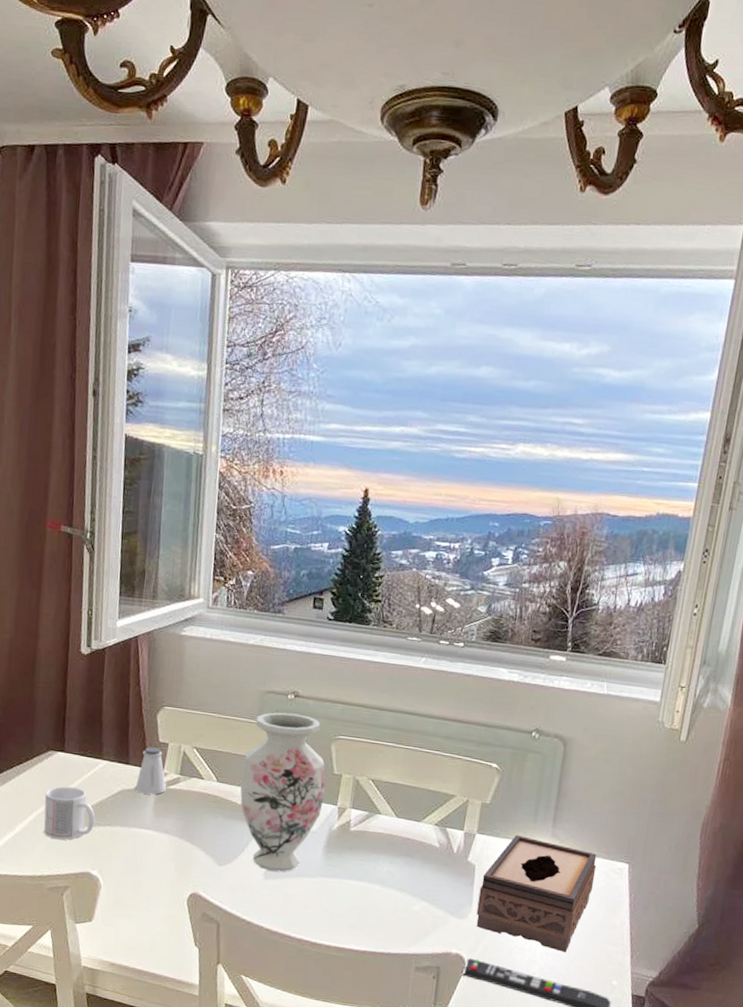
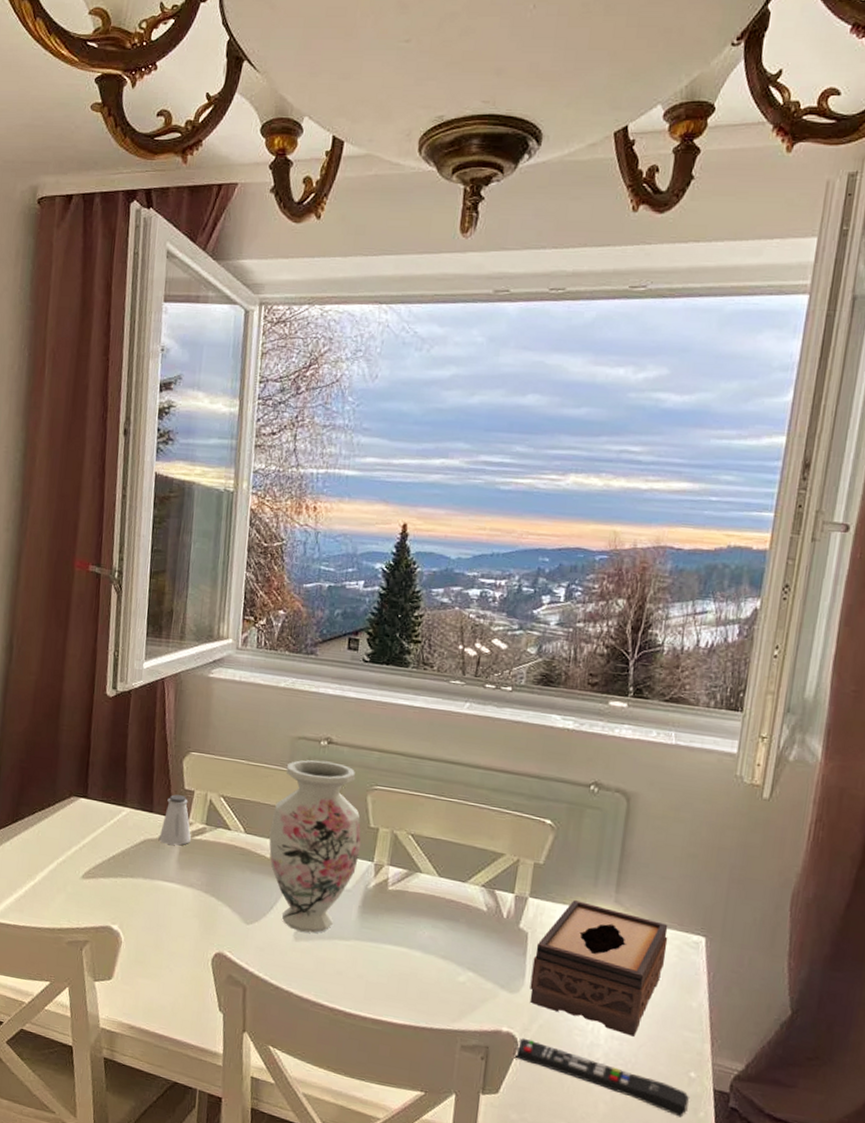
mug: present [44,786,95,840] -> none [64,834,117,891]

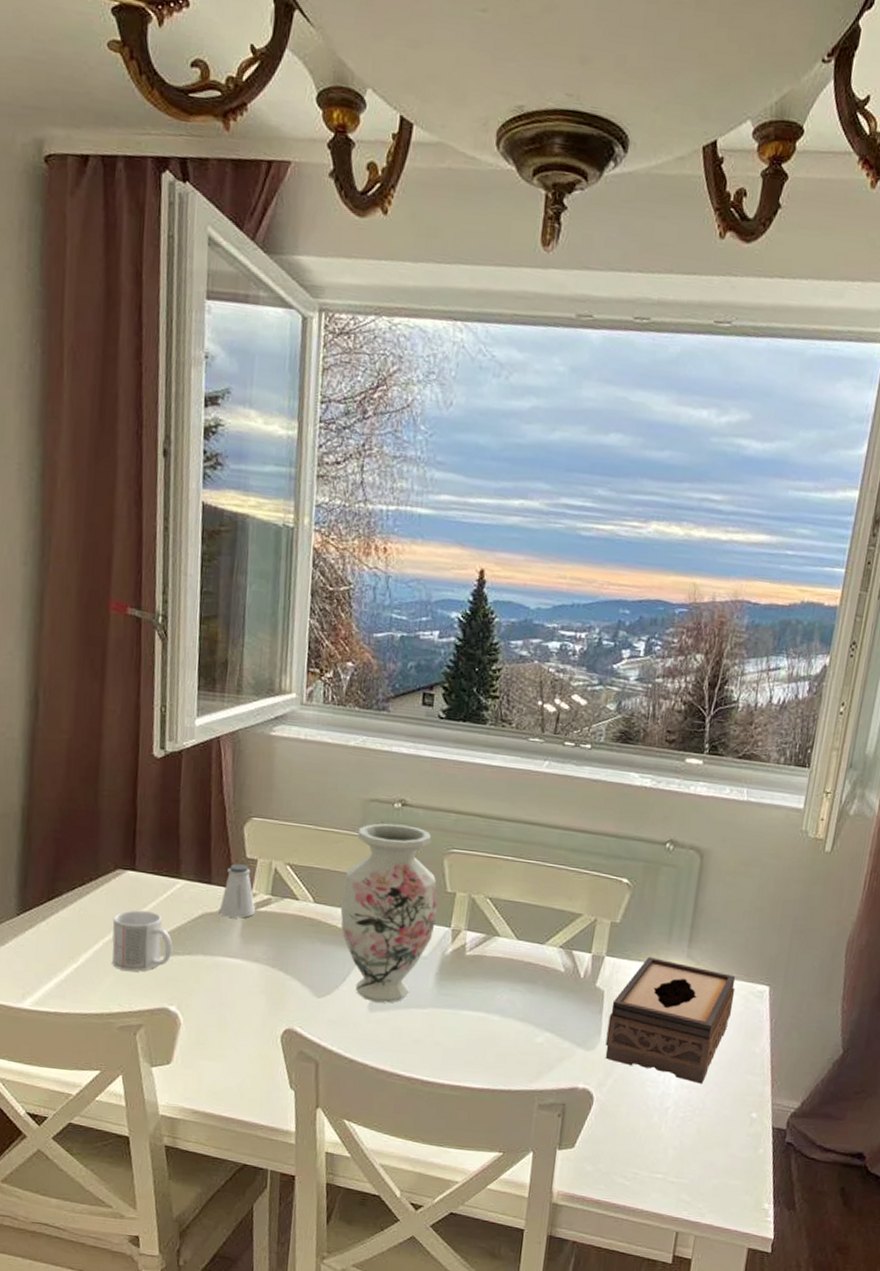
mug: none [64,834,117,891] -> present [112,910,173,972]
remote control: present [513,1037,689,1118] -> none [589,1092,751,1156]

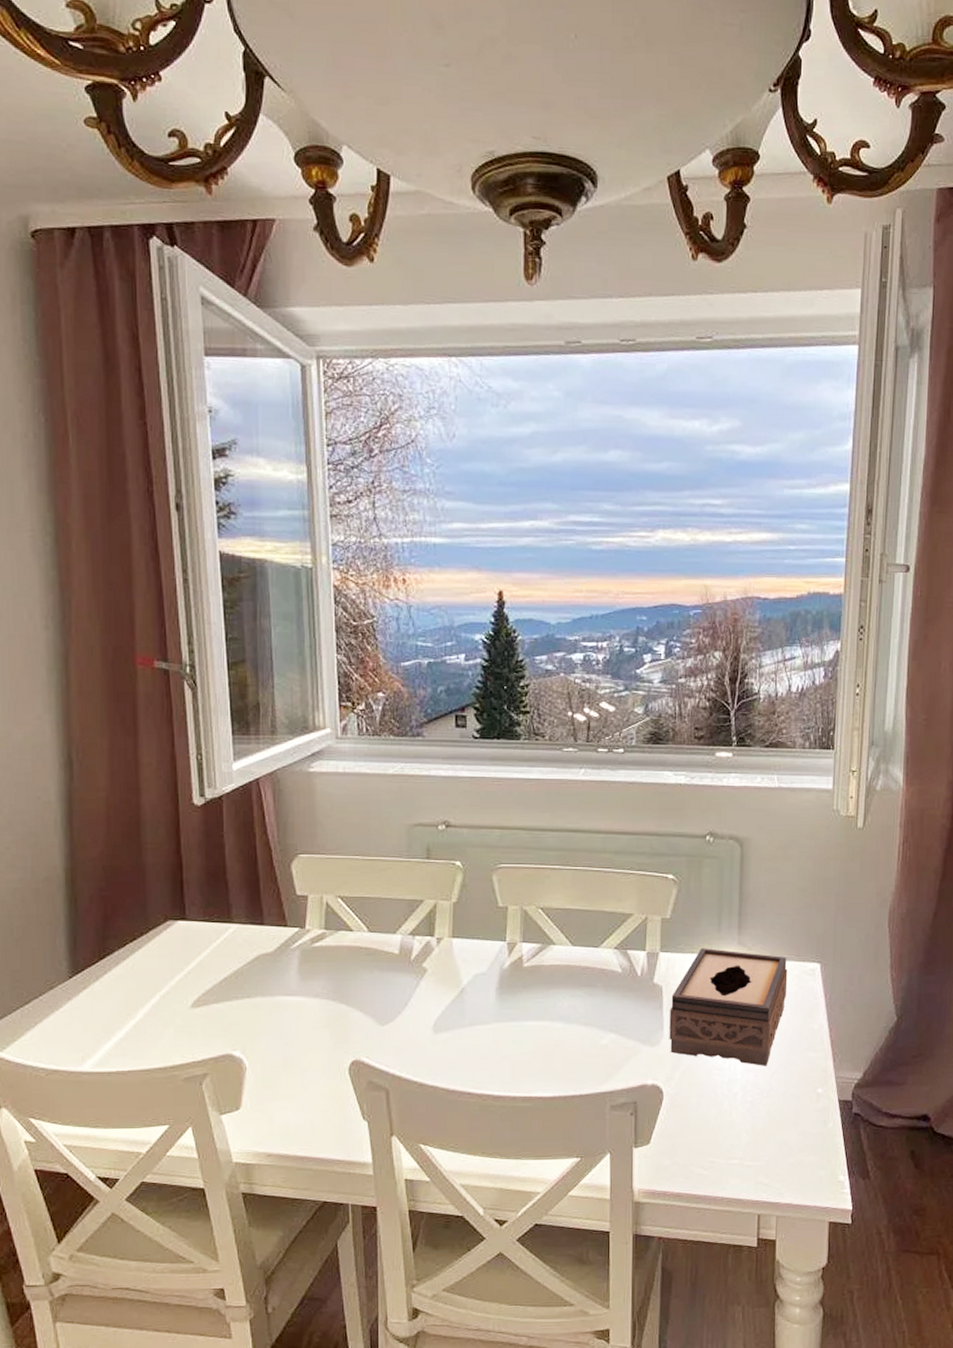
mug: present [112,910,173,972] -> none [167,959,231,1021]
saltshaker: present [218,864,256,918] -> none [274,902,311,956]
vase: present [340,823,438,1003] -> none [395,846,492,1023]

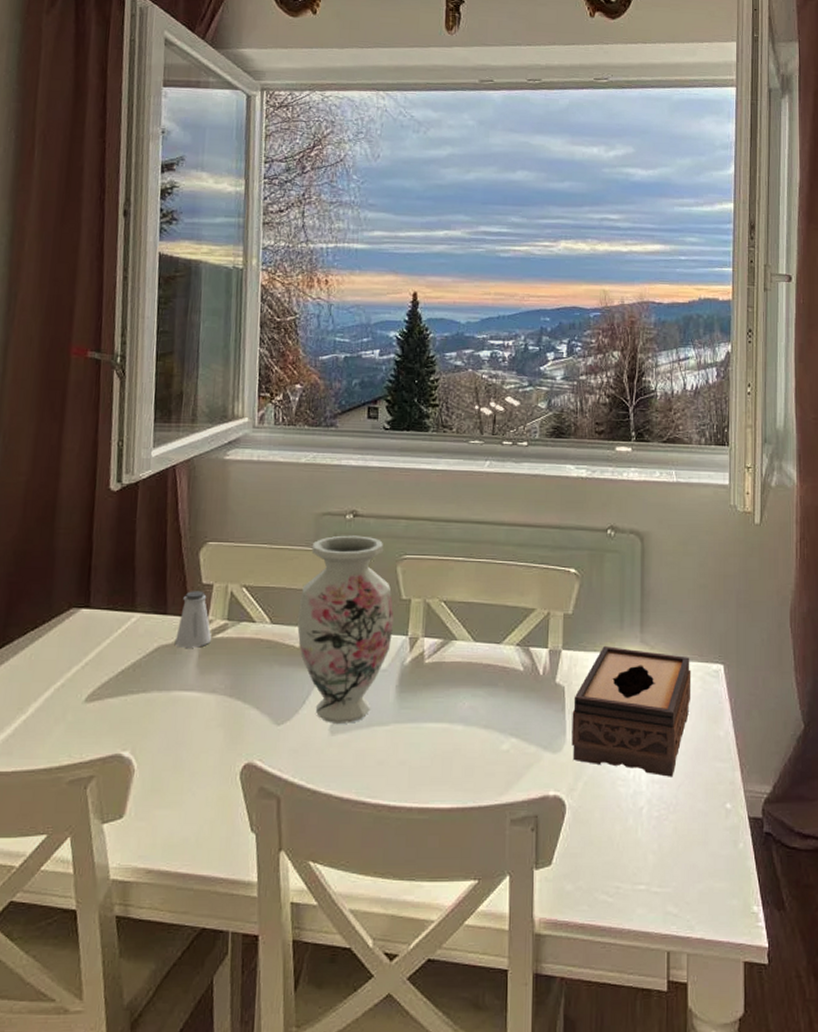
saltshaker: none [274,902,311,956] -> present [174,591,212,648]
vase: none [395,846,492,1023] -> present [297,535,395,723]

